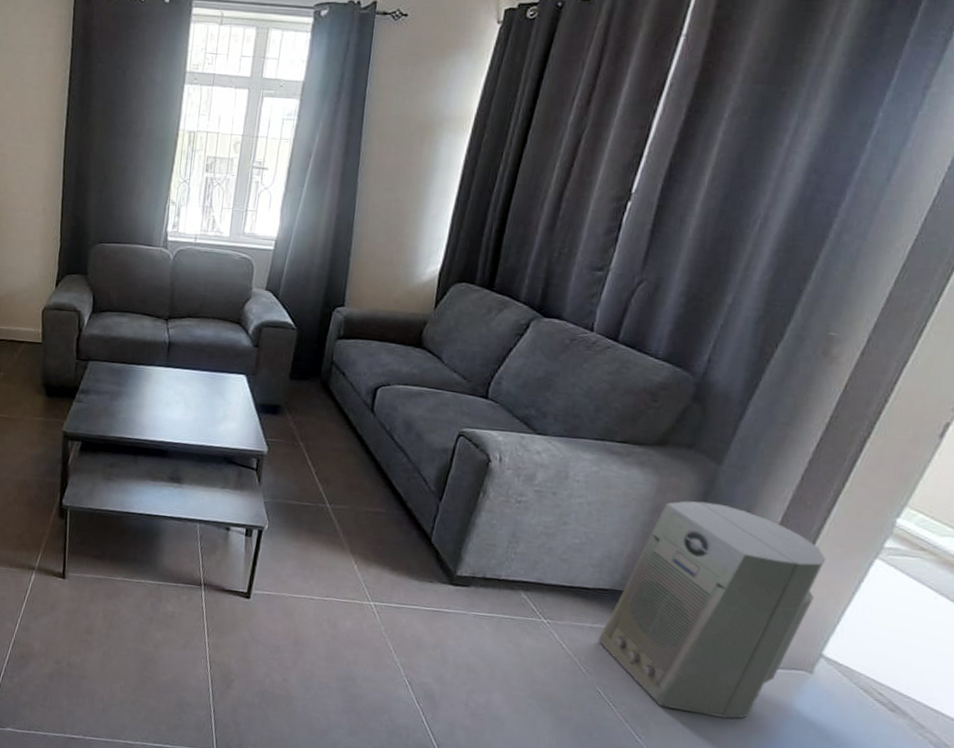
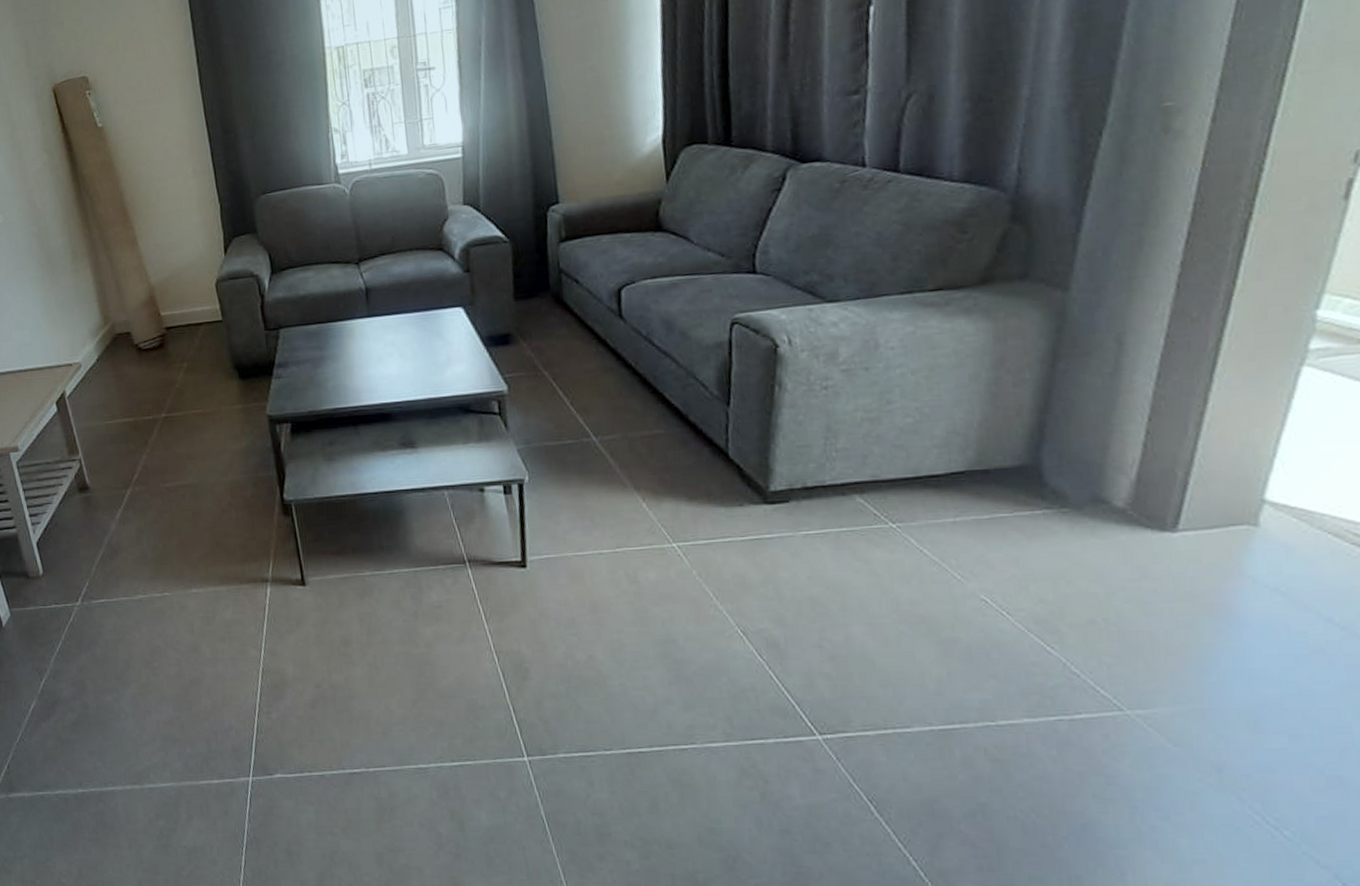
air purifier: present [598,500,827,719] -> none [967,338,1237,605]

